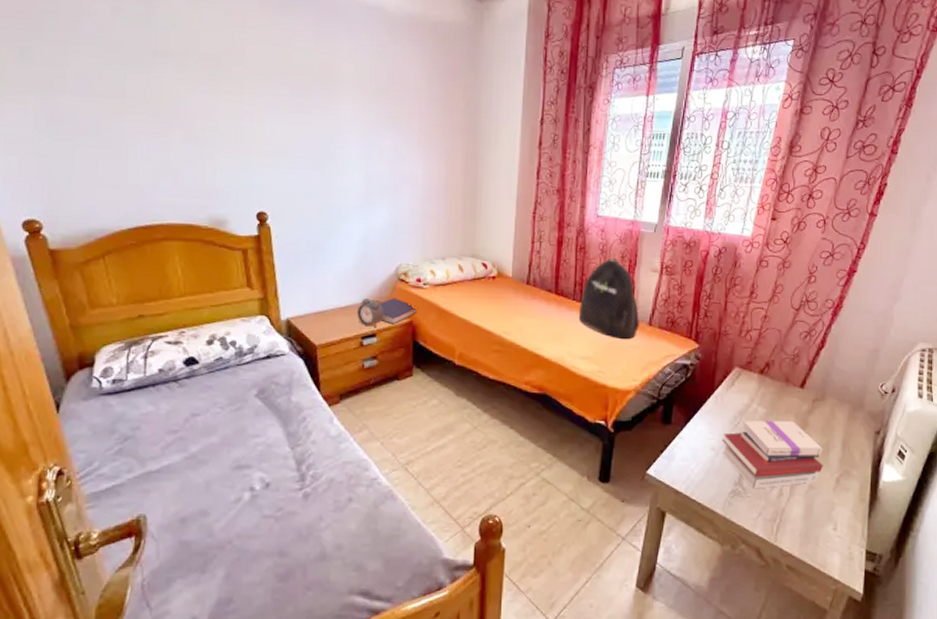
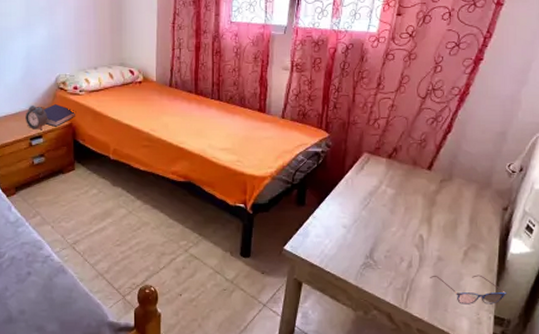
backpack: present [579,257,640,339] -> none [218,59,274,131]
books: present [721,421,823,489] -> none [352,200,451,262]
glasses: none [801,504,879,538] -> present [430,275,507,304]

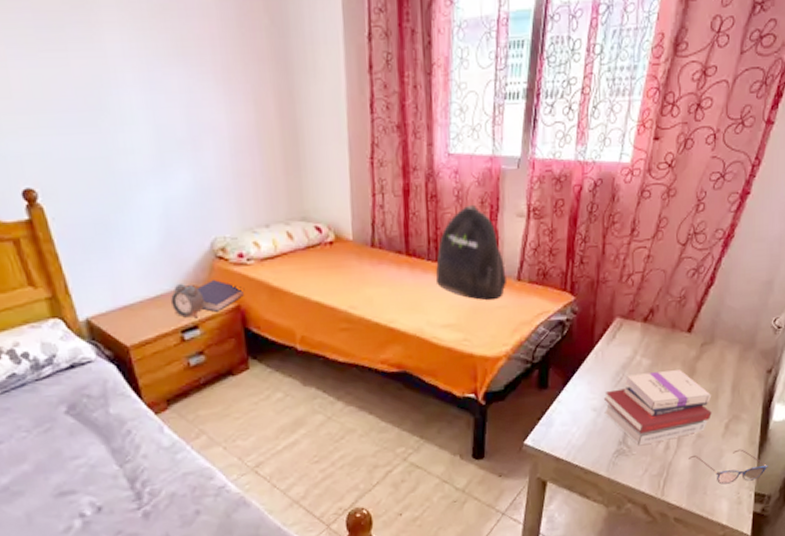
backpack: none [218,59,274,131] -> present [436,204,508,300]
books: none [352,200,451,262] -> present [603,370,712,446]

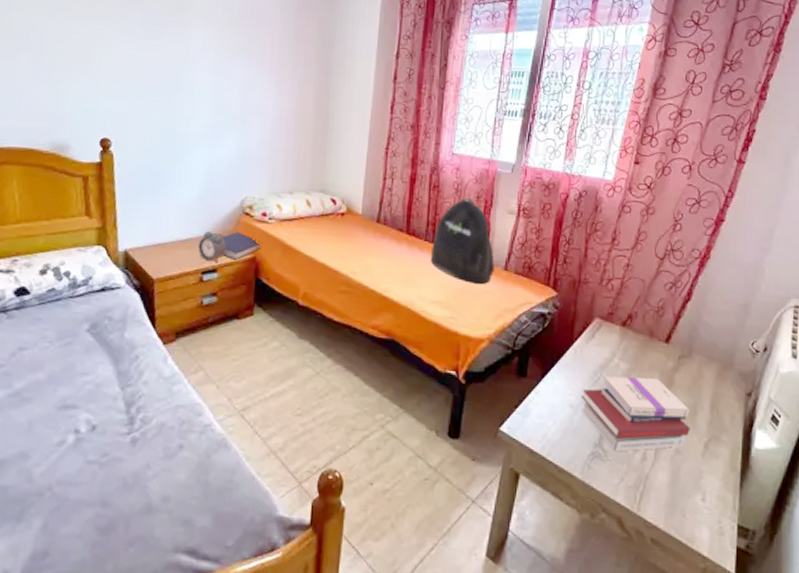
glasses: present [689,449,768,485] -> none [666,472,751,511]

